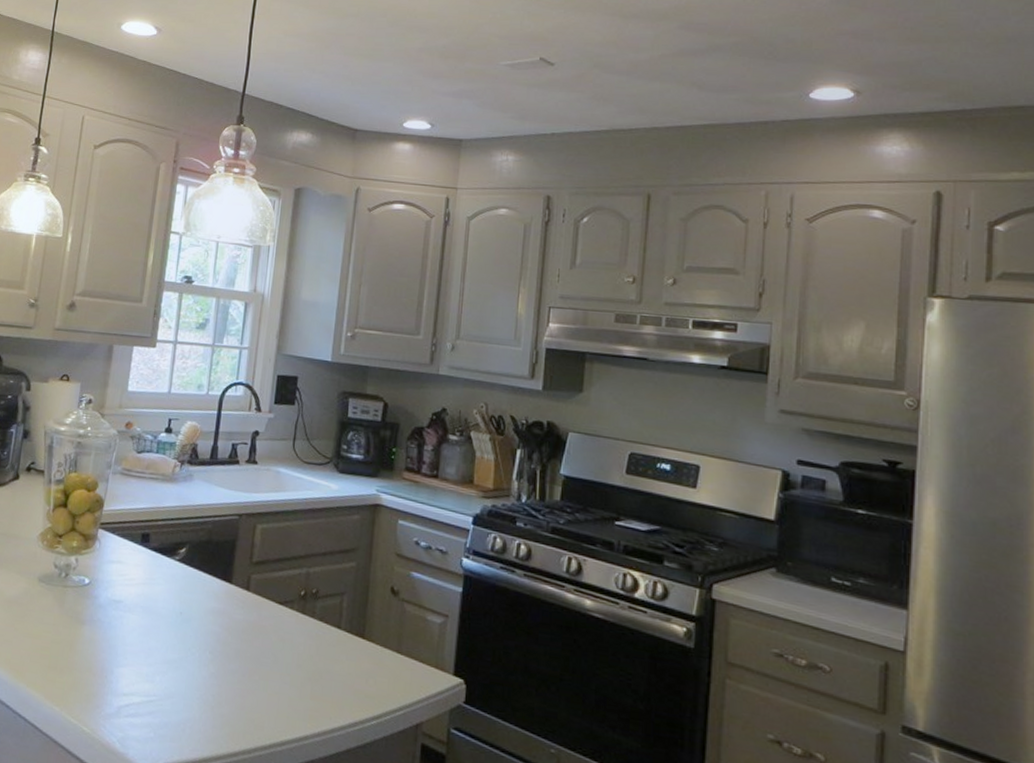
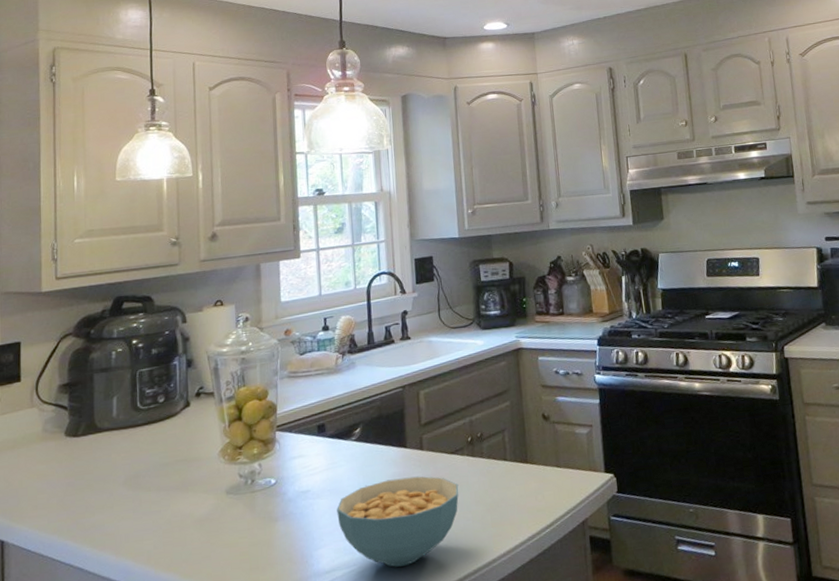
cereal bowl: none [145,613,281,714] -> present [337,476,459,567]

